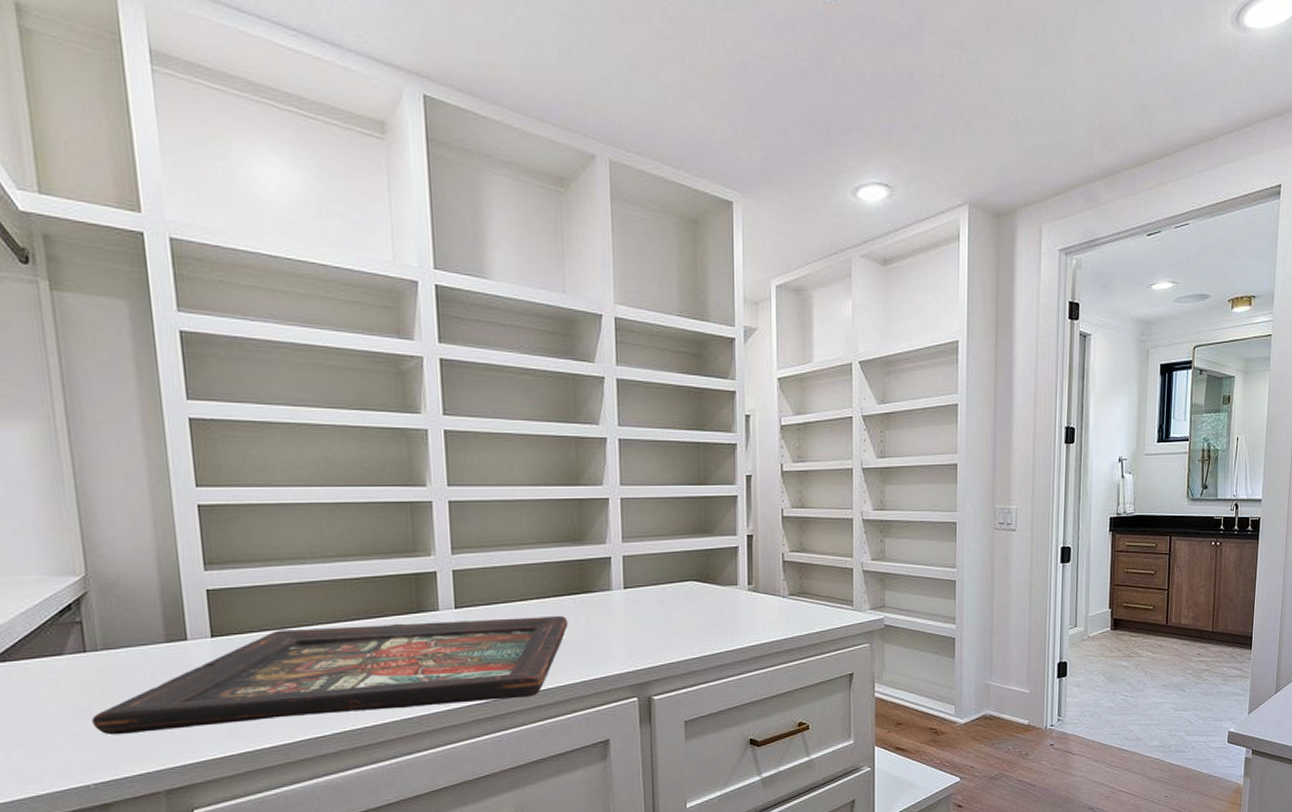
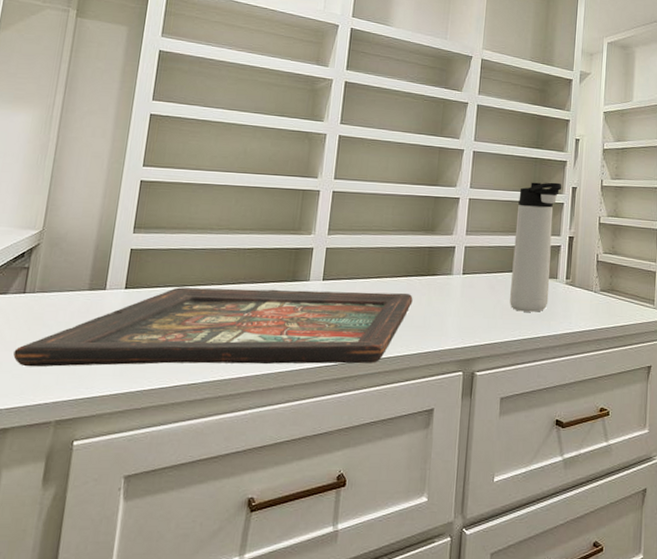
thermos bottle: none [681,471,734,626] -> present [510,182,562,312]

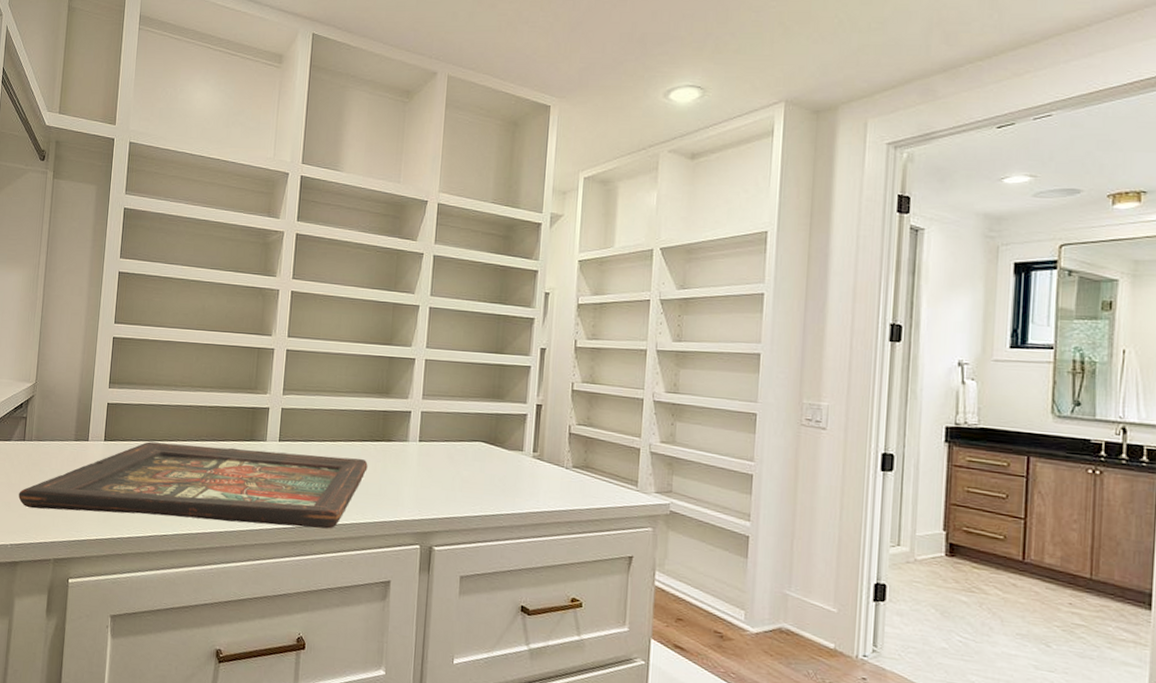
thermos bottle: present [510,182,562,312] -> none [470,342,529,487]

